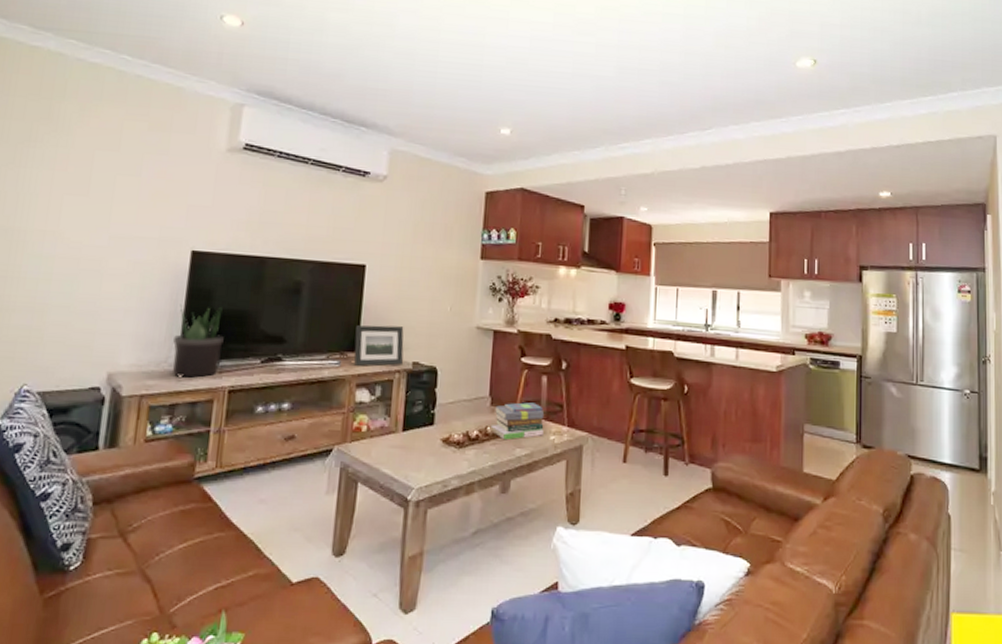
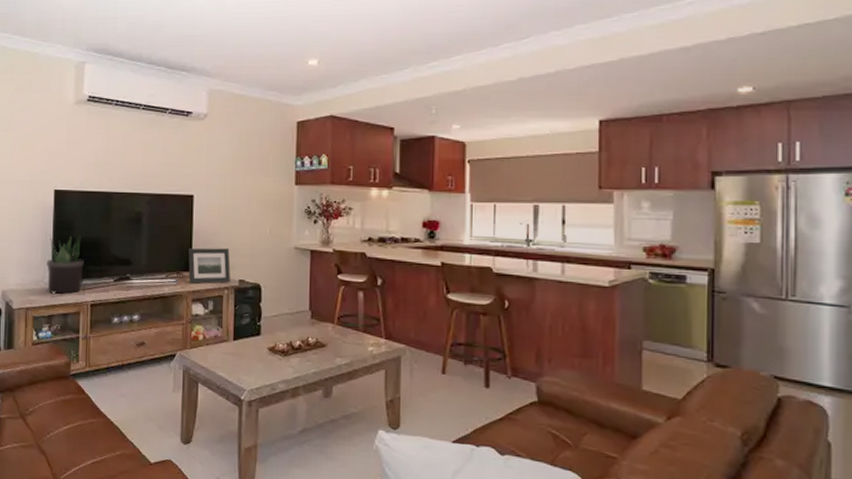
books: present [491,402,545,441] -> none [312,316,362,350]

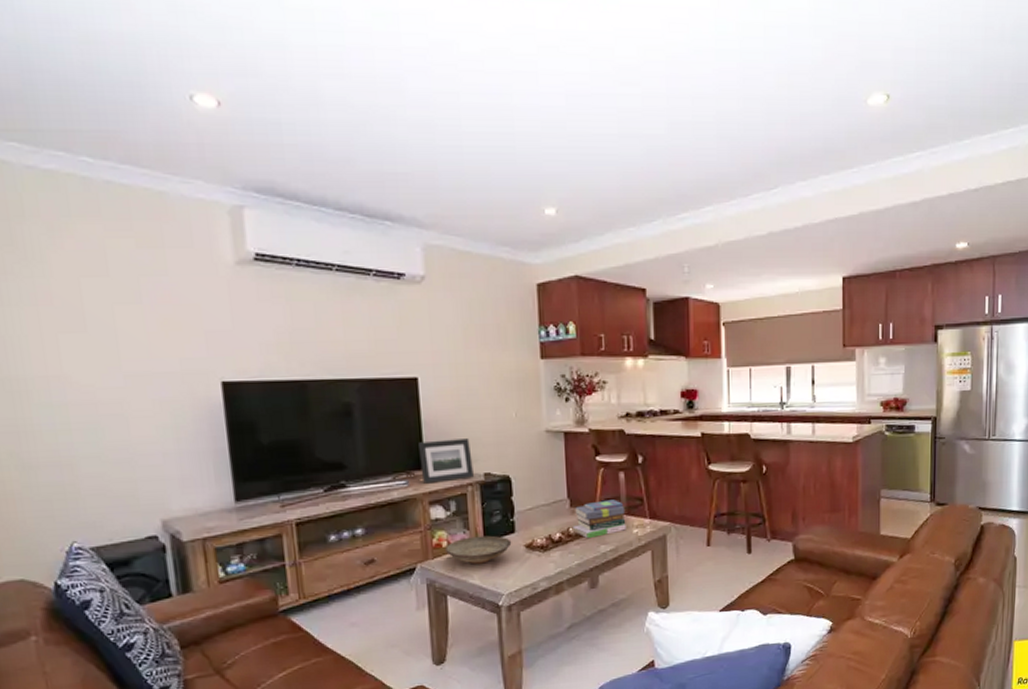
planter: present [47,234,84,294] -> none [222,440,281,516]
decorative bowl: none [201,334,257,360] -> present [446,535,512,565]
books: none [312,316,362,350] -> present [573,499,626,539]

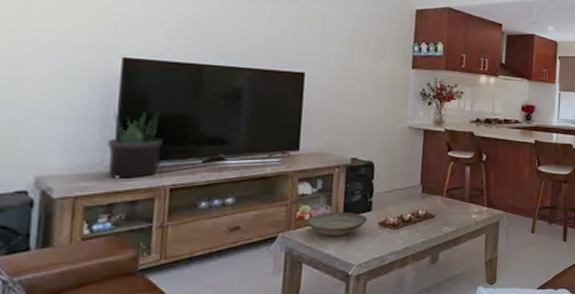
planter: none [222,440,281,516] -> present [108,109,163,178]
picture frame: present [417,438,475,484] -> none [295,126,343,163]
books: present [573,499,626,539] -> none [422,189,468,221]

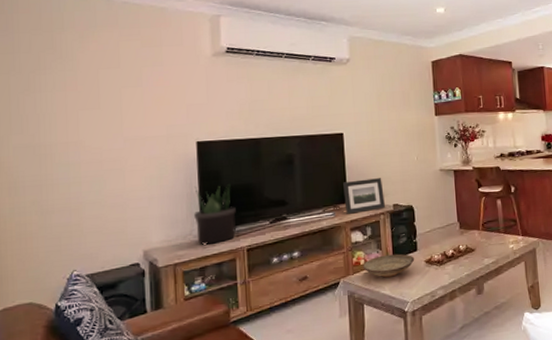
picture frame: none [295,126,343,163] -> present [342,178,386,214]

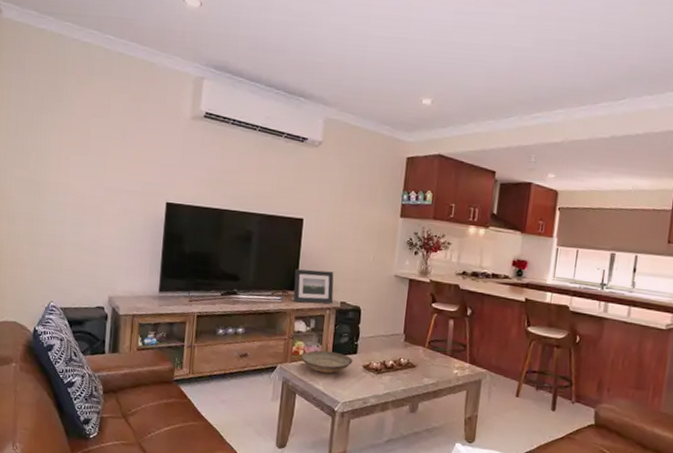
planter: present [194,184,236,245] -> none [155,245,193,304]

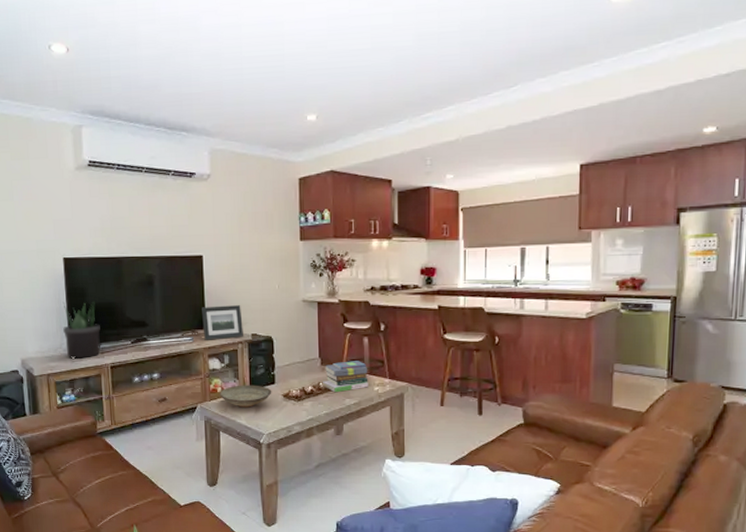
planter: none [155,245,193,304] -> present [62,301,101,359]
books: none [404,340,450,371] -> present [323,361,368,393]

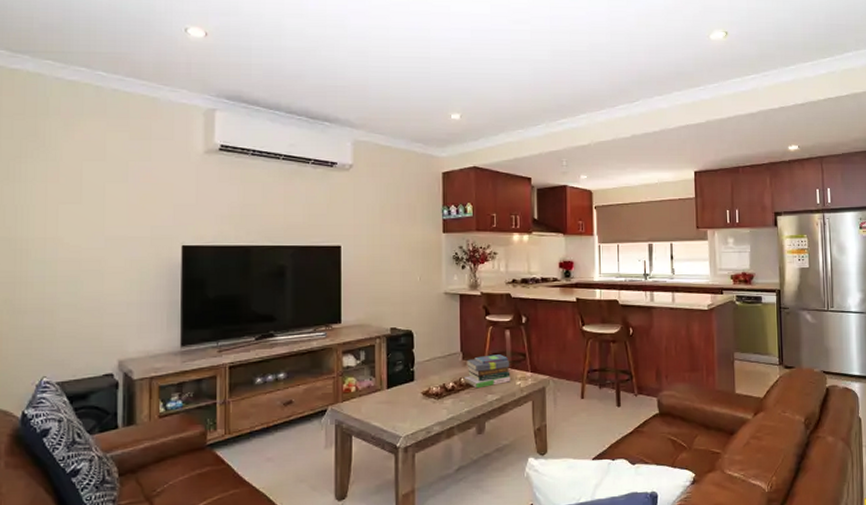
planter: present [62,301,101,359] -> none [175,294,220,358]
picture frame: present [201,305,244,340] -> none [336,298,383,335]
decorative bowl: present [220,385,272,408] -> none [354,383,411,408]

